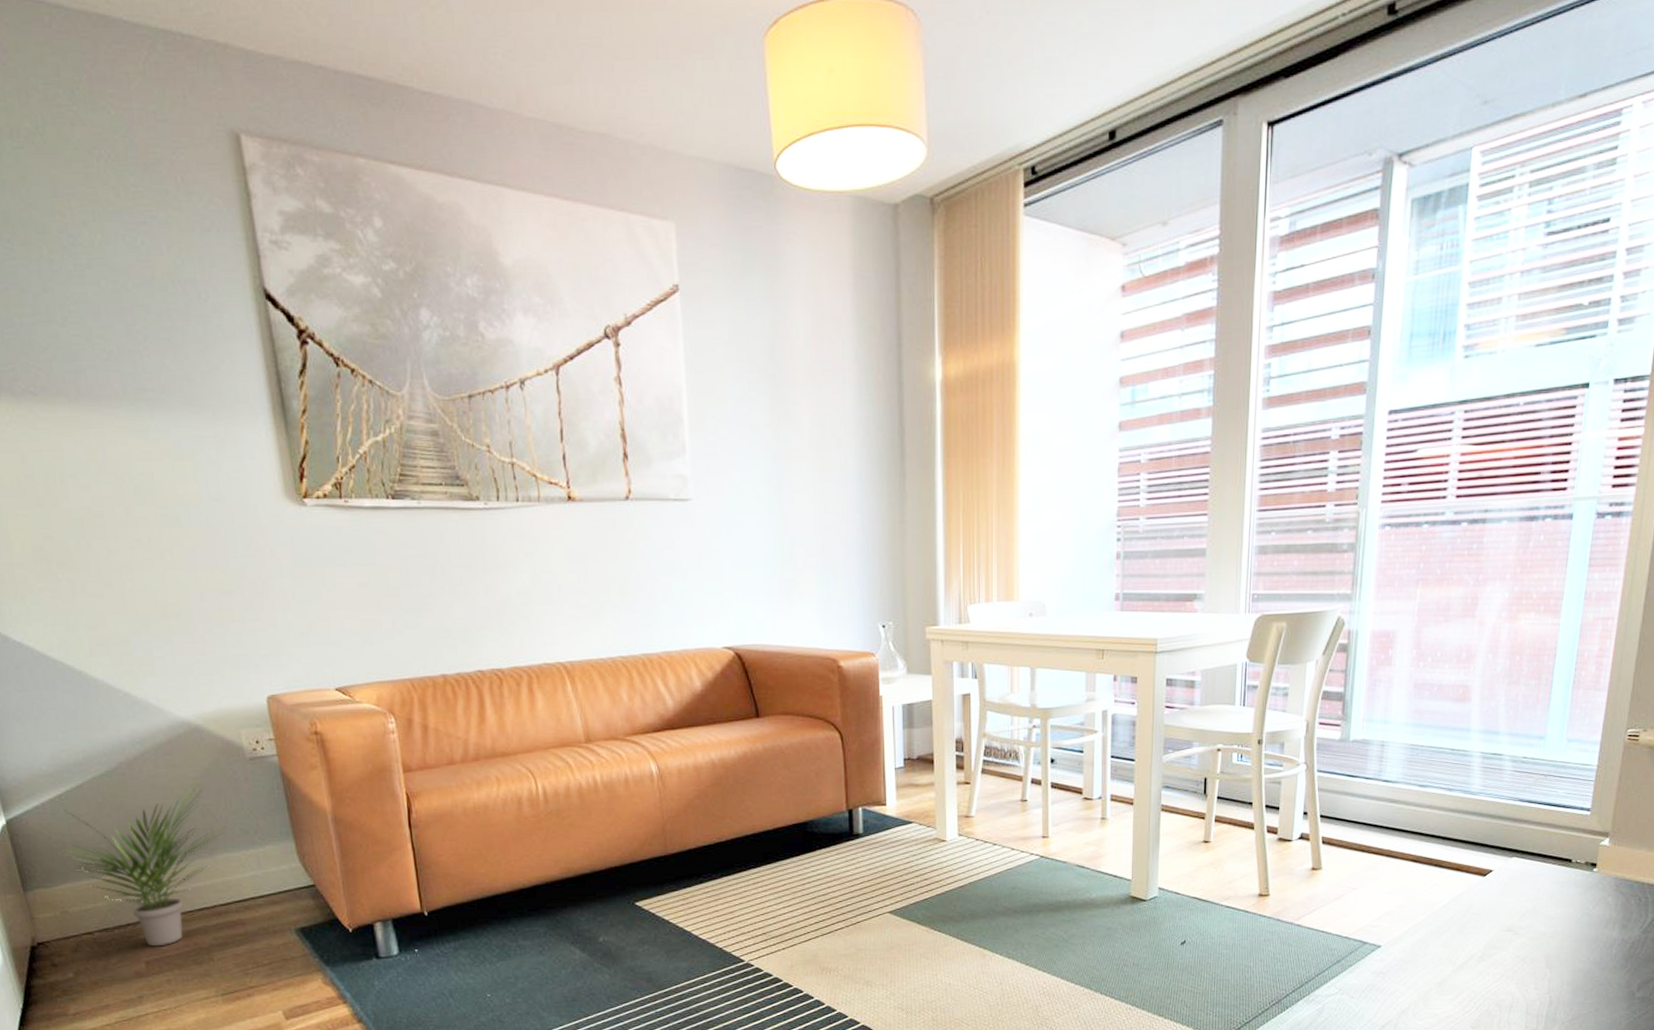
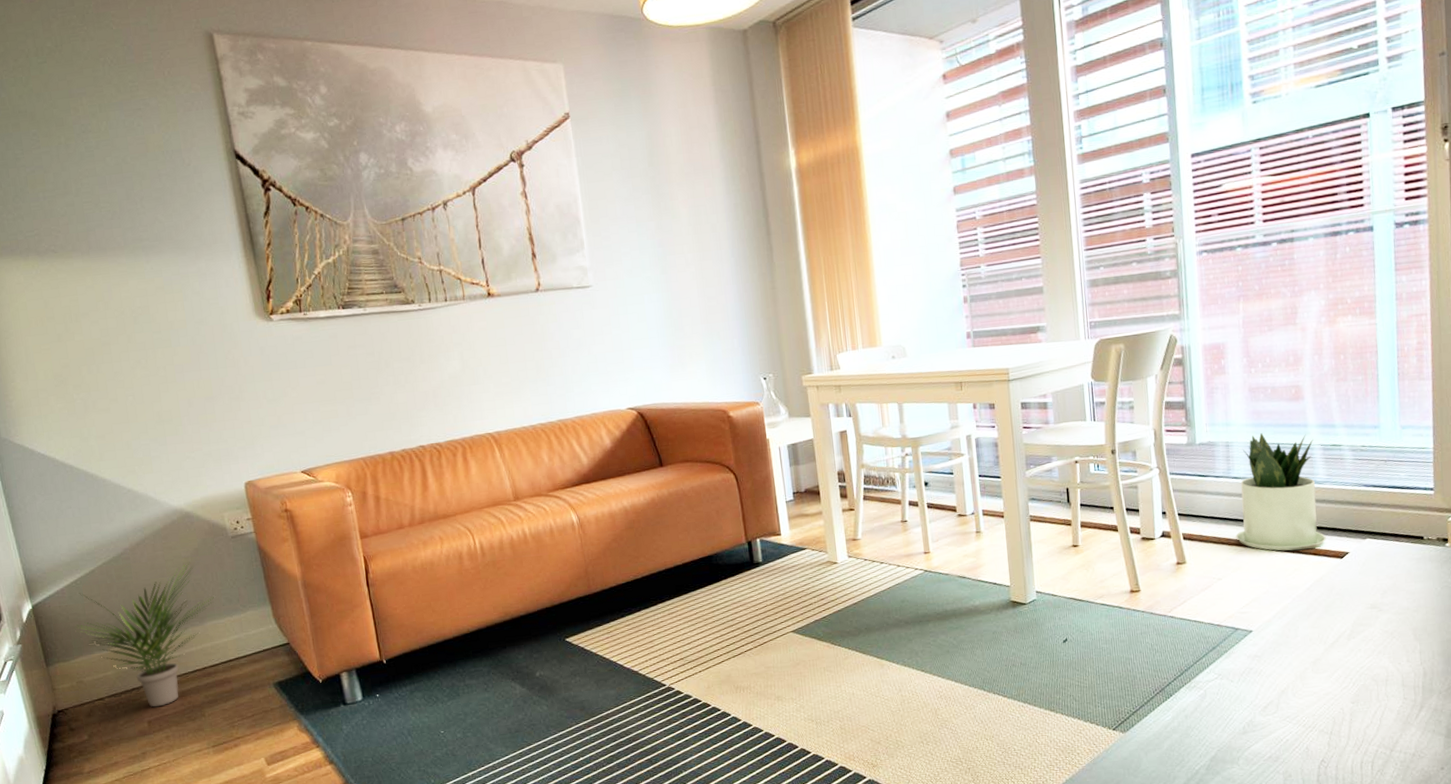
planter: none [1377,734,1474,865] -> present [1235,433,1326,551]

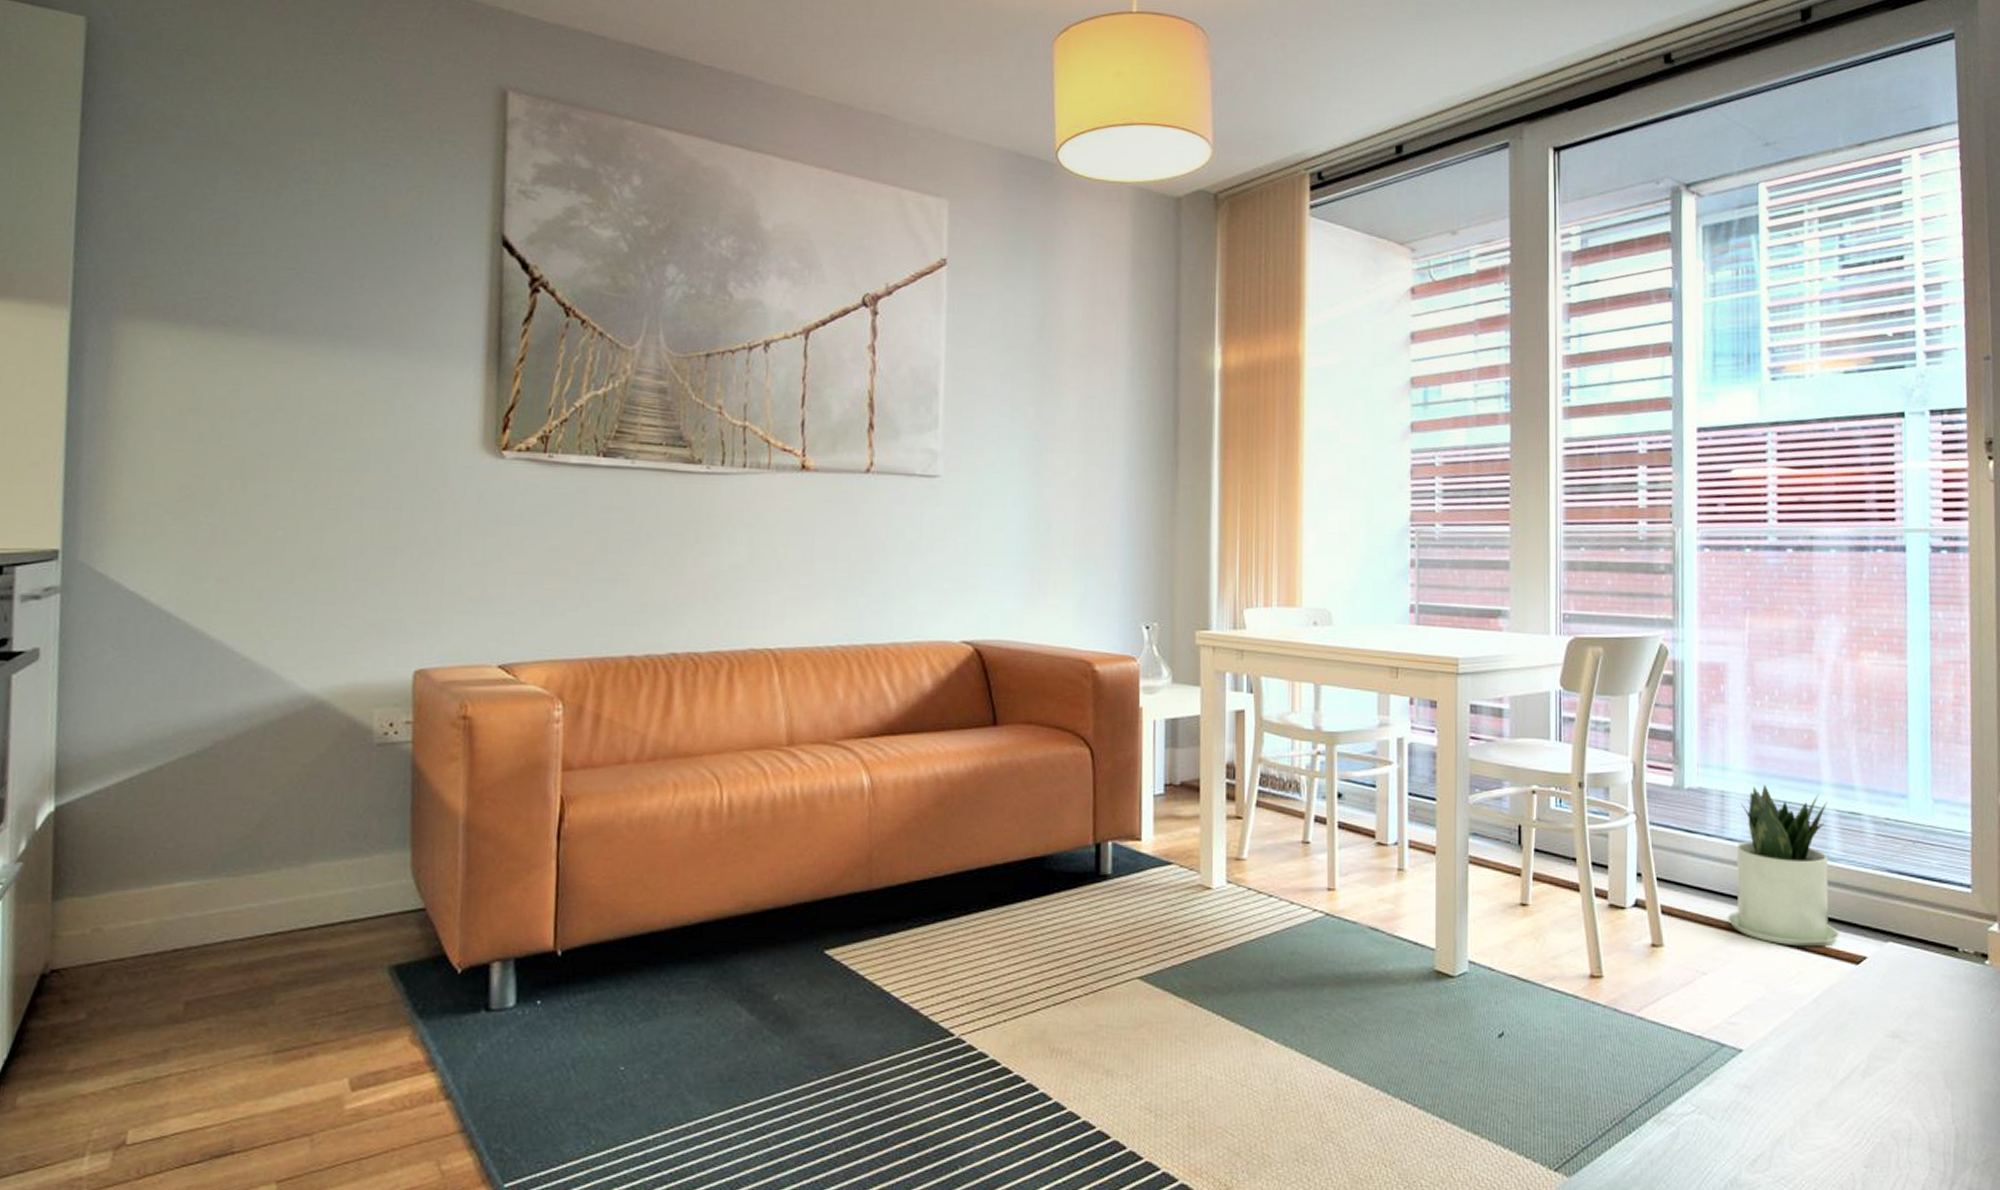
potted plant: present [75,562,214,707] -> none [111,772,331,982]

